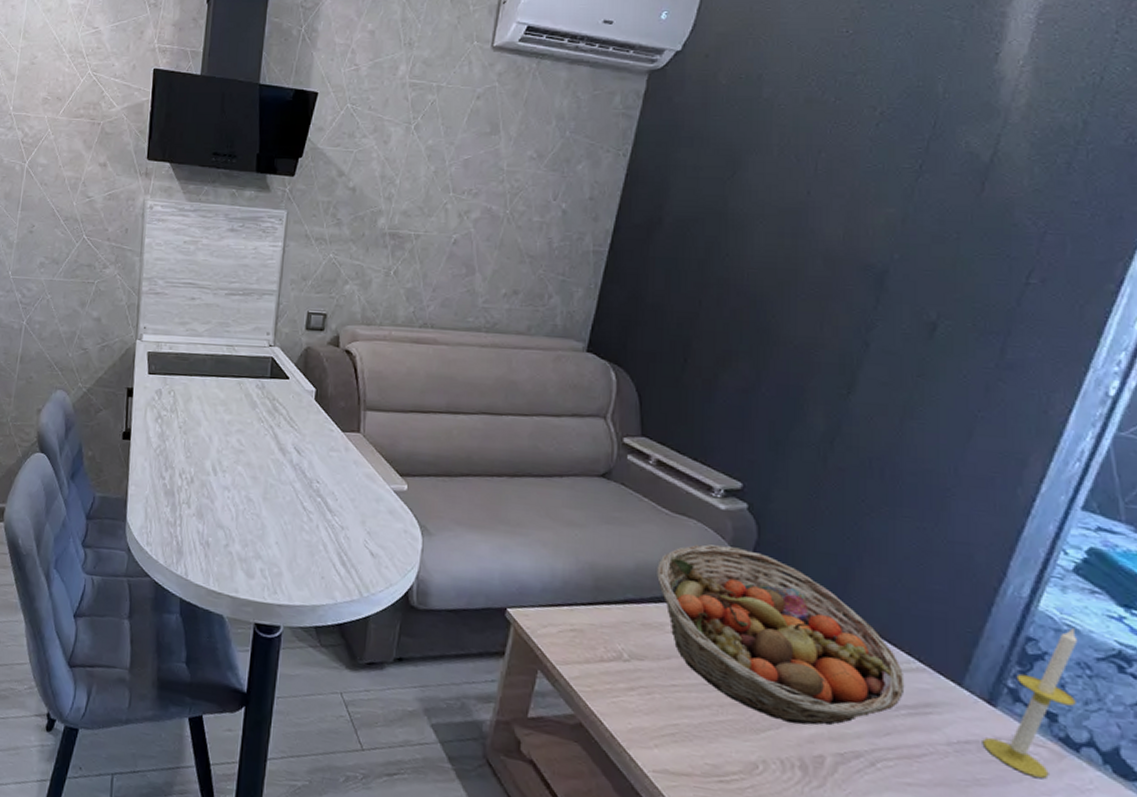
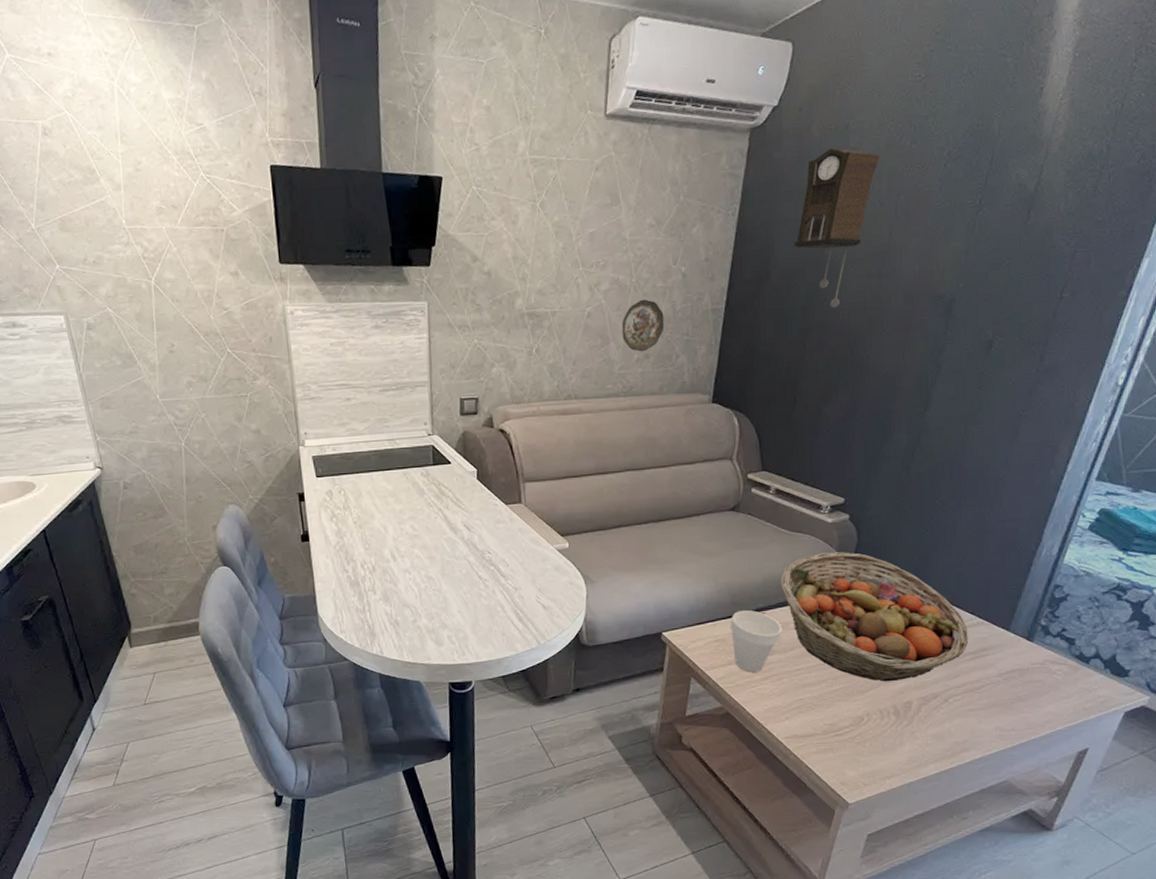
decorative plate: none [489,232,539,287] -> present [621,299,665,352]
cup: none [590,598,656,679] -> present [729,610,782,672]
pendulum clock: none [693,97,798,265] -> present [794,148,880,308]
candle: present [982,628,1078,779] -> none [1023,573,1091,688]

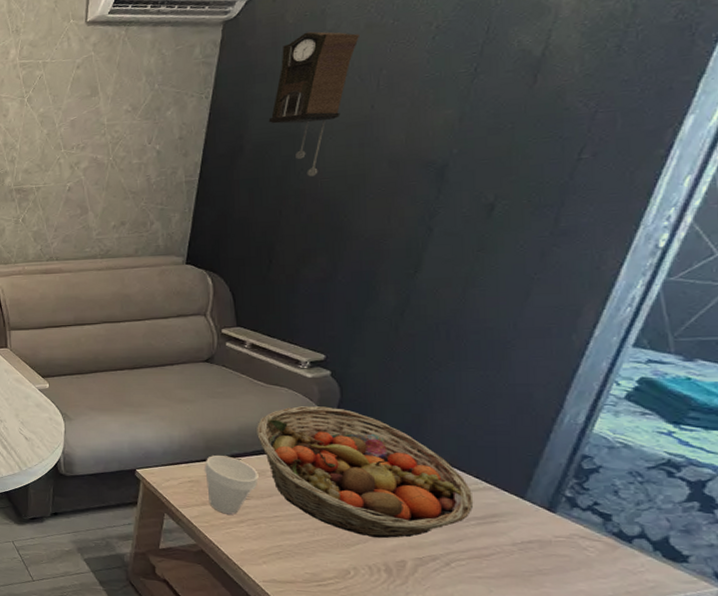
decorative plate: present [621,299,665,352] -> none [99,174,140,220]

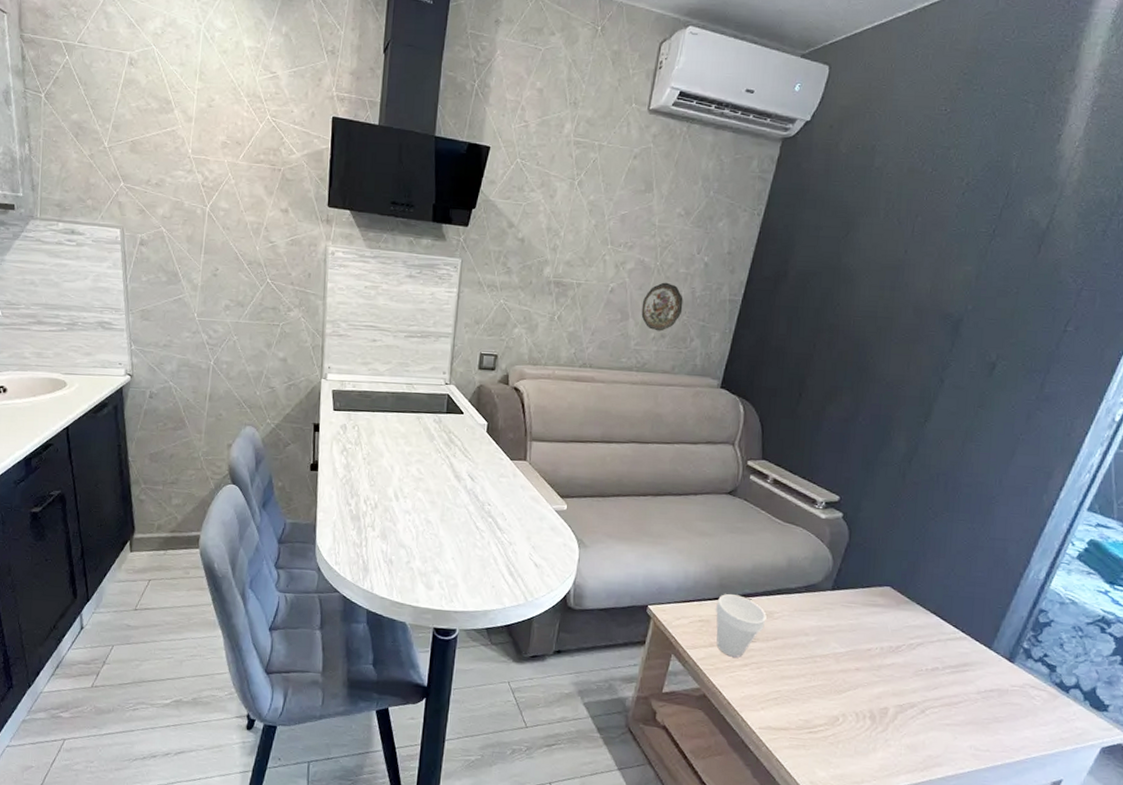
decorative plate: none [99,174,140,220] -> present [641,282,683,332]
fruit basket: present [255,406,474,539] -> none [768,547,951,685]
pendulum clock: present [268,31,359,177] -> none [813,165,902,313]

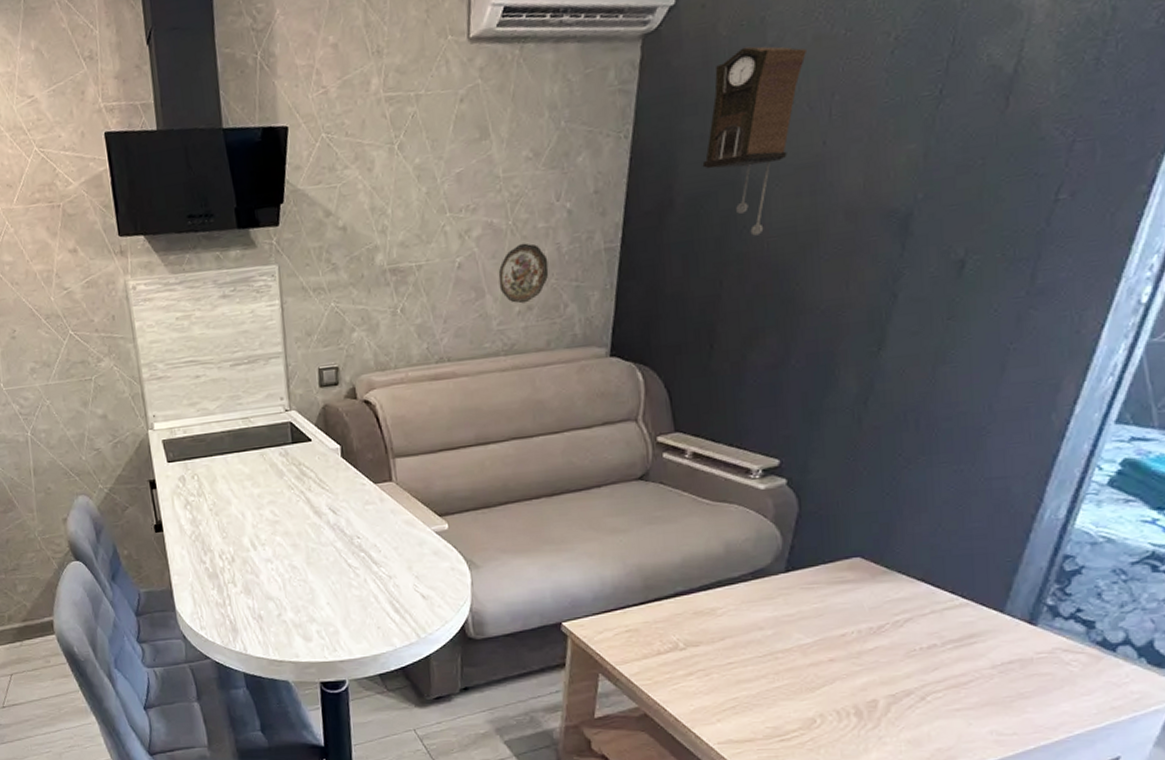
cup: present [715,594,766,658] -> none [643,595,708,667]
pendulum clock: none [813,165,902,313] -> present [702,46,806,236]

